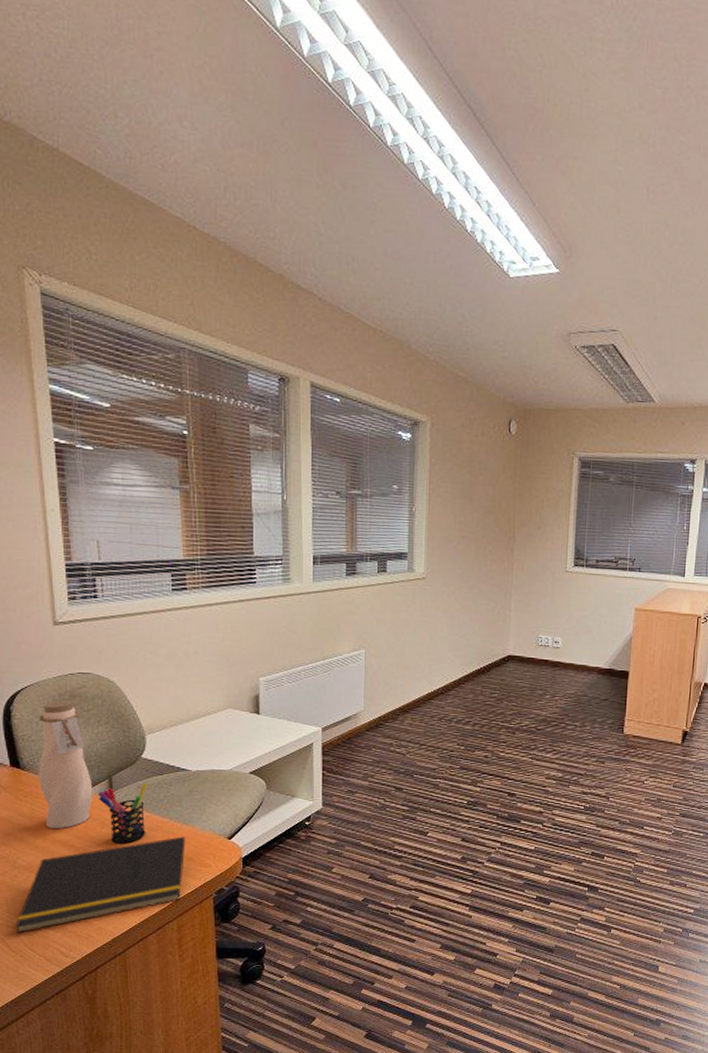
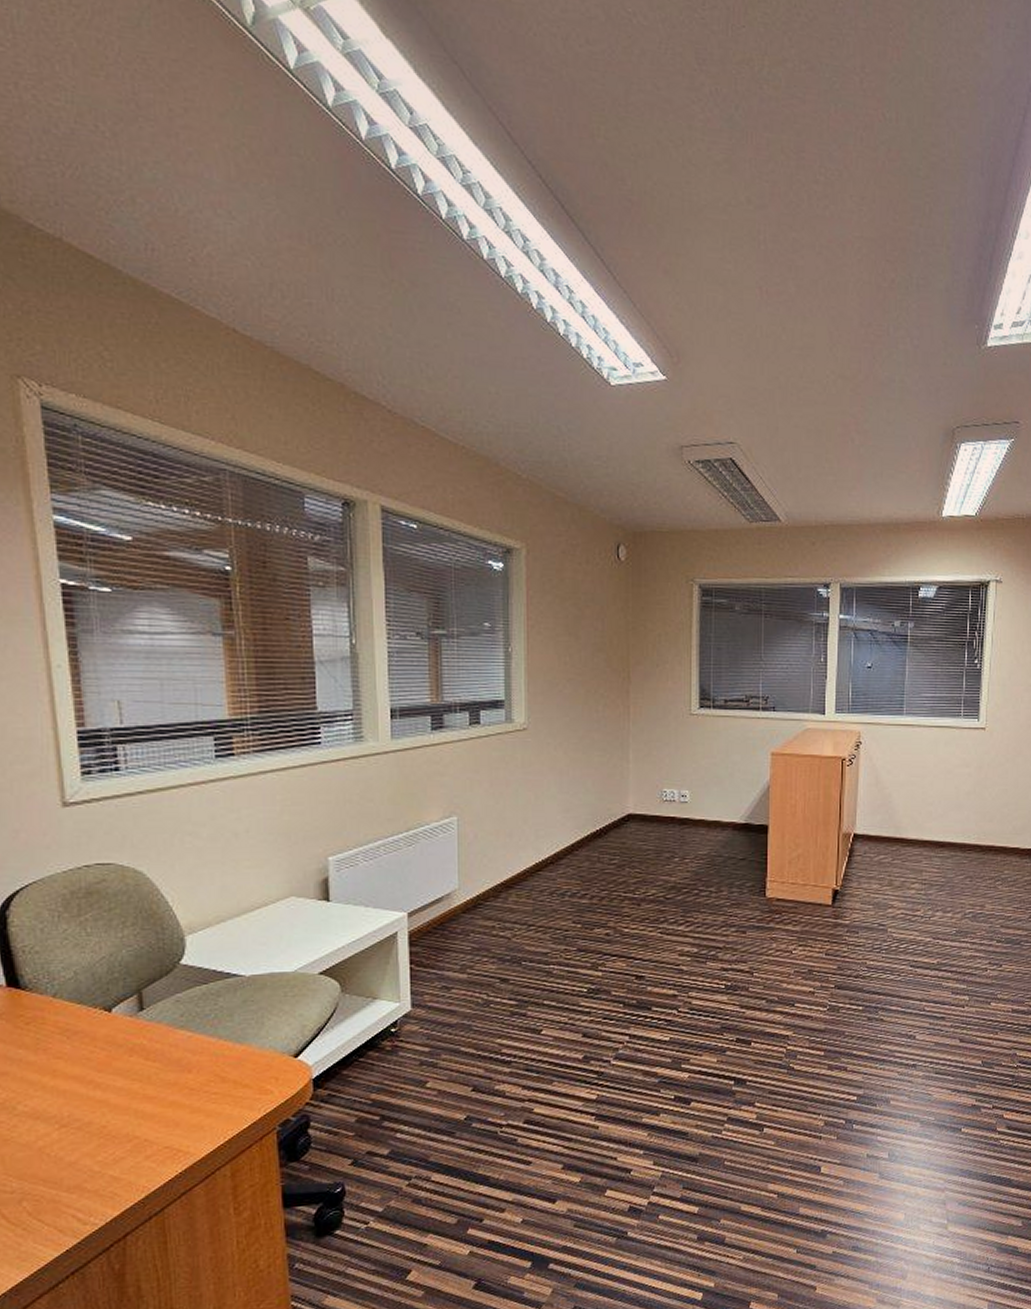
notepad: present [15,836,186,934] -> none [15,1058,240,1201]
water bottle: present [38,700,93,828] -> none [44,899,118,1061]
pen holder: present [99,783,148,844] -> none [125,995,190,1074]

